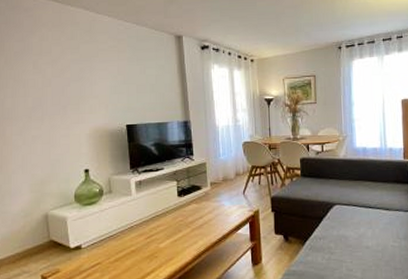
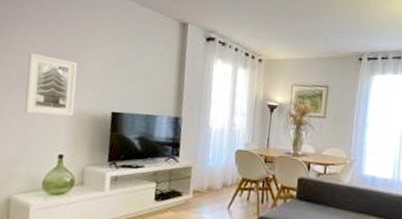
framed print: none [41,82,91,137] -> present [24,53,78,117]

